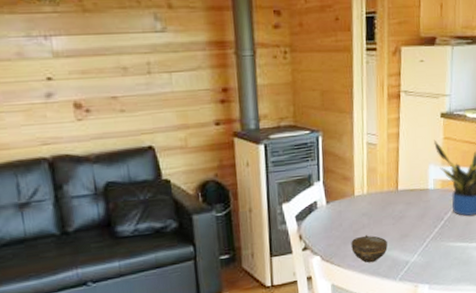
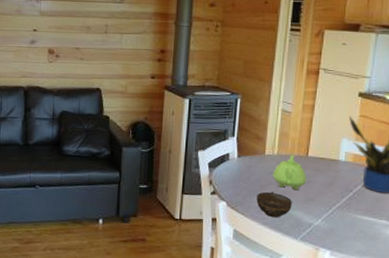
teapot: none [365,191,400,229] -> present [272,155,307,190]

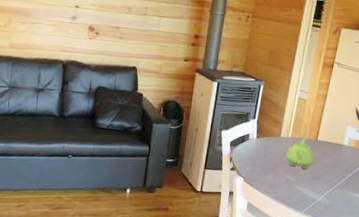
cup: present [256,191,292,218] -> none [269,170,300,194]

